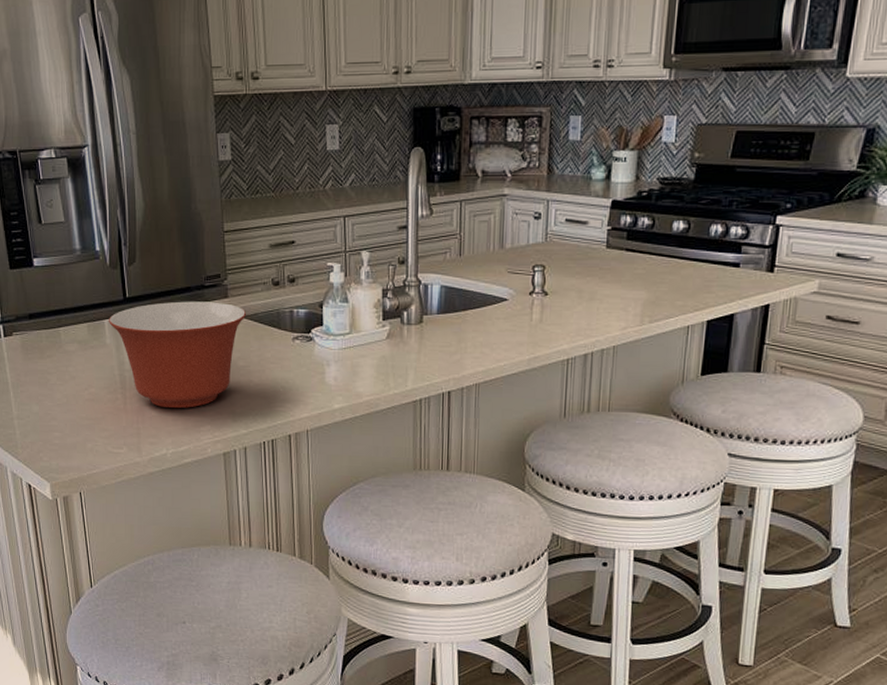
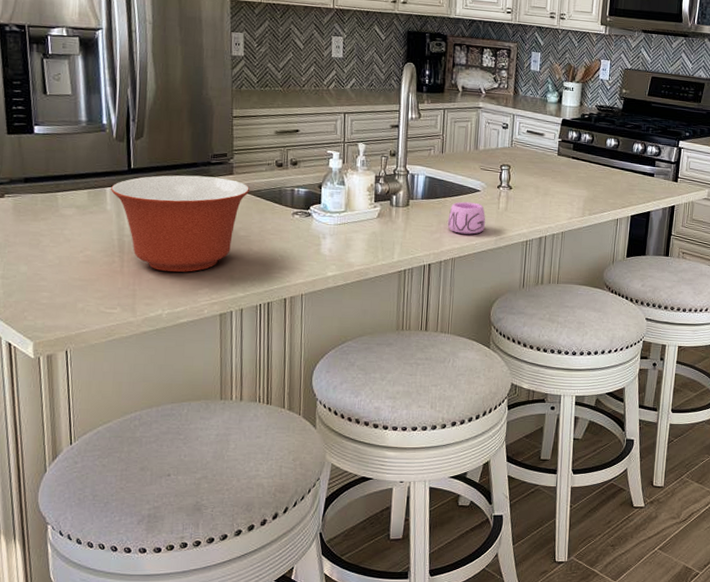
mug: none [469,314,516,354] -> present [447,201,486,235]

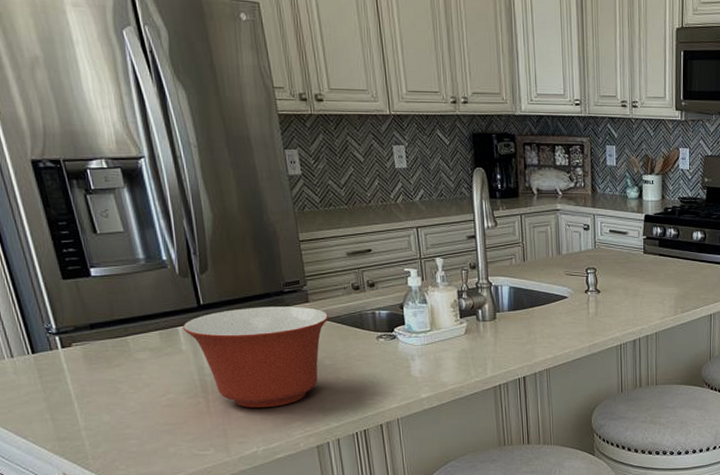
mug: present [447,201,486,235] -> none [537,310,577,343]

